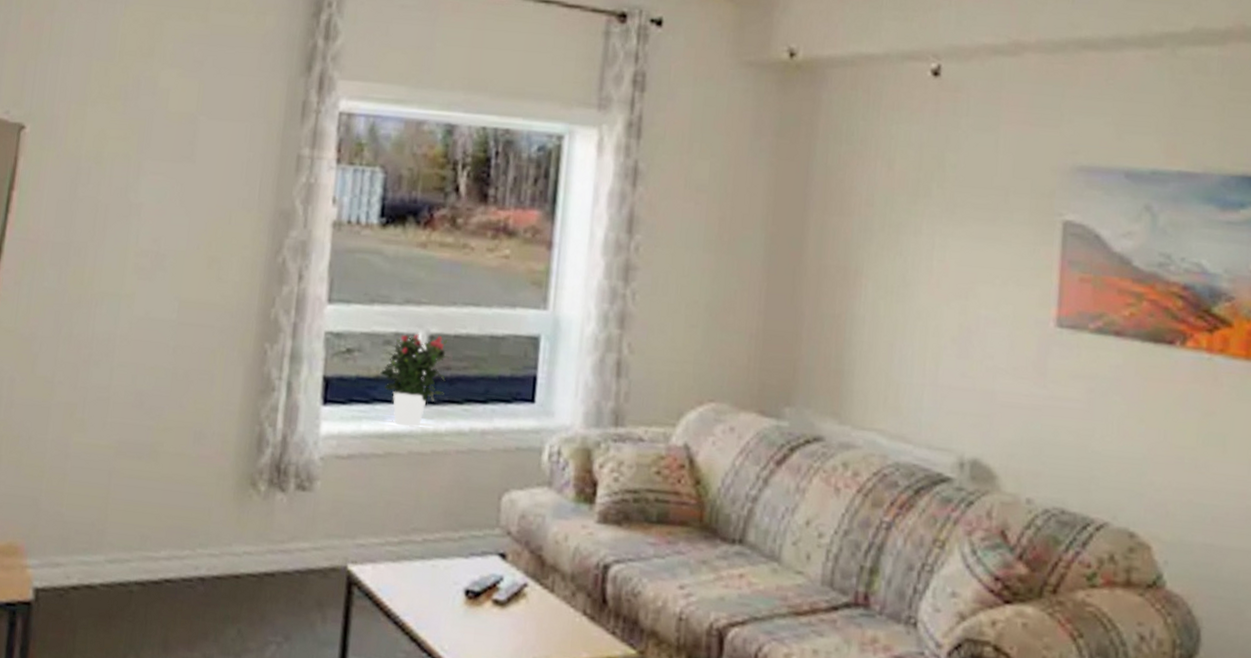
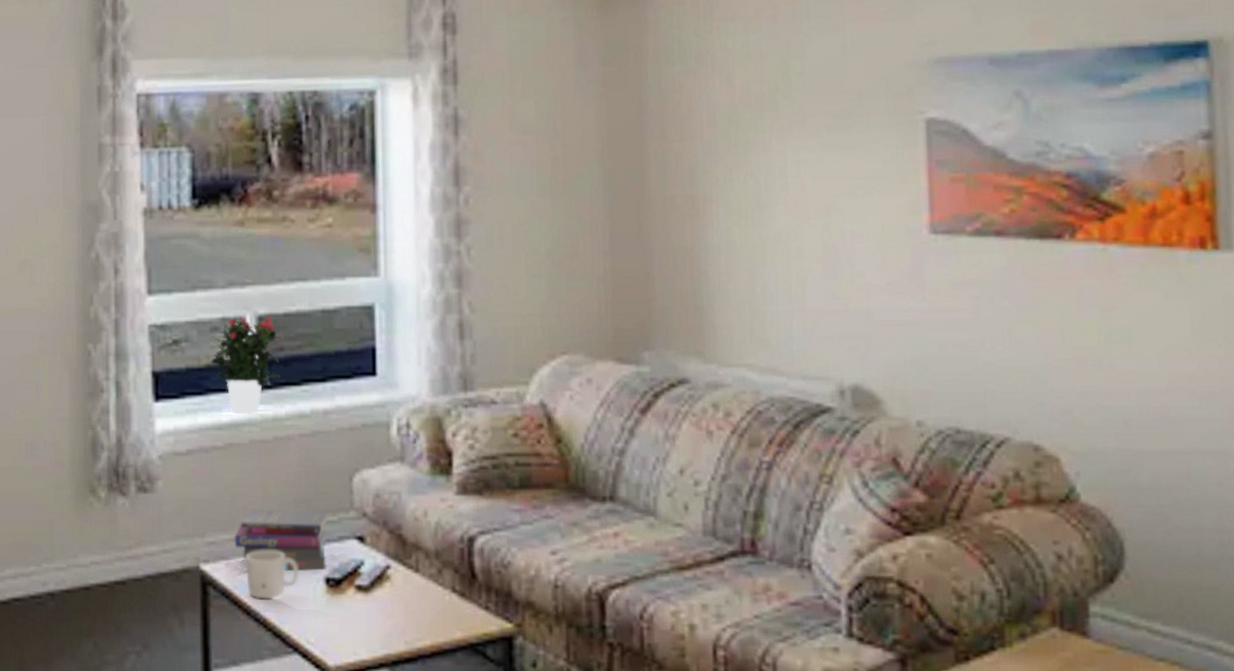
books: none [382,517,477,582] -> present [234,509,330,572]
mug: none [389,556,441,605] -> present [246,550,300,600]

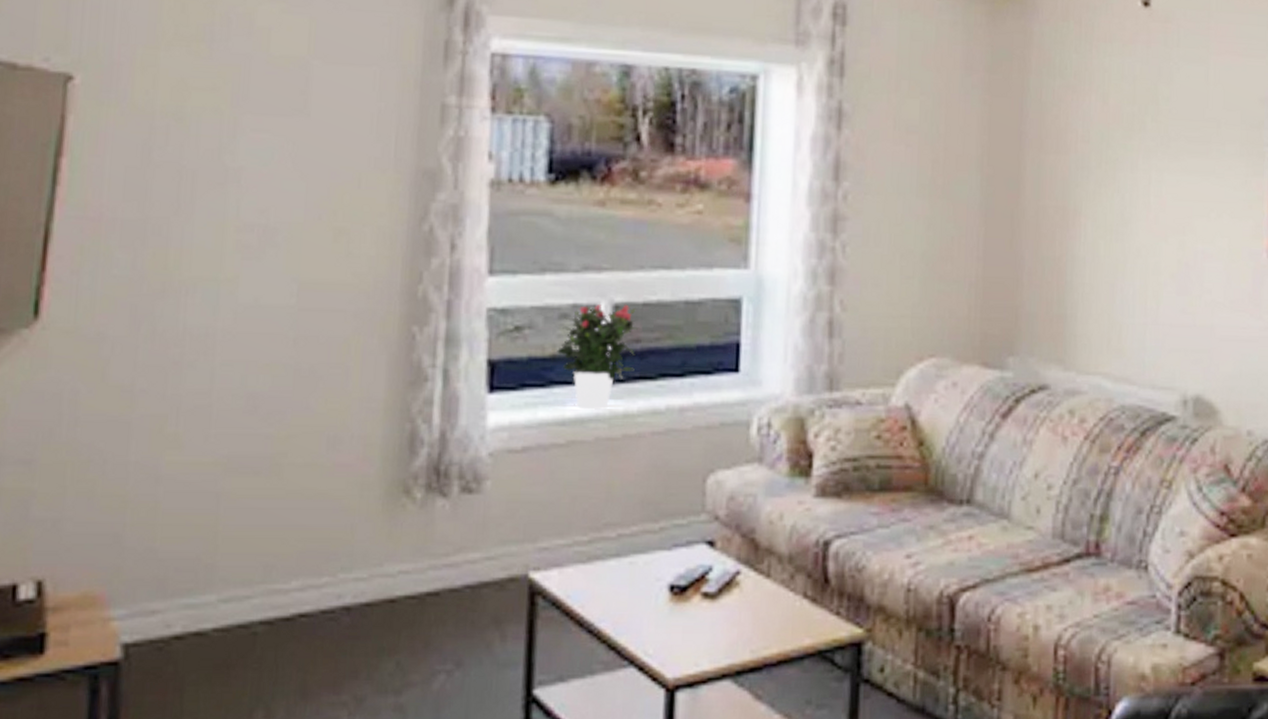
books: present [234,509,330,572] -> none [570,512,680,579]
mug: present [246,550,300,600] -> none [580,556,642,609]

